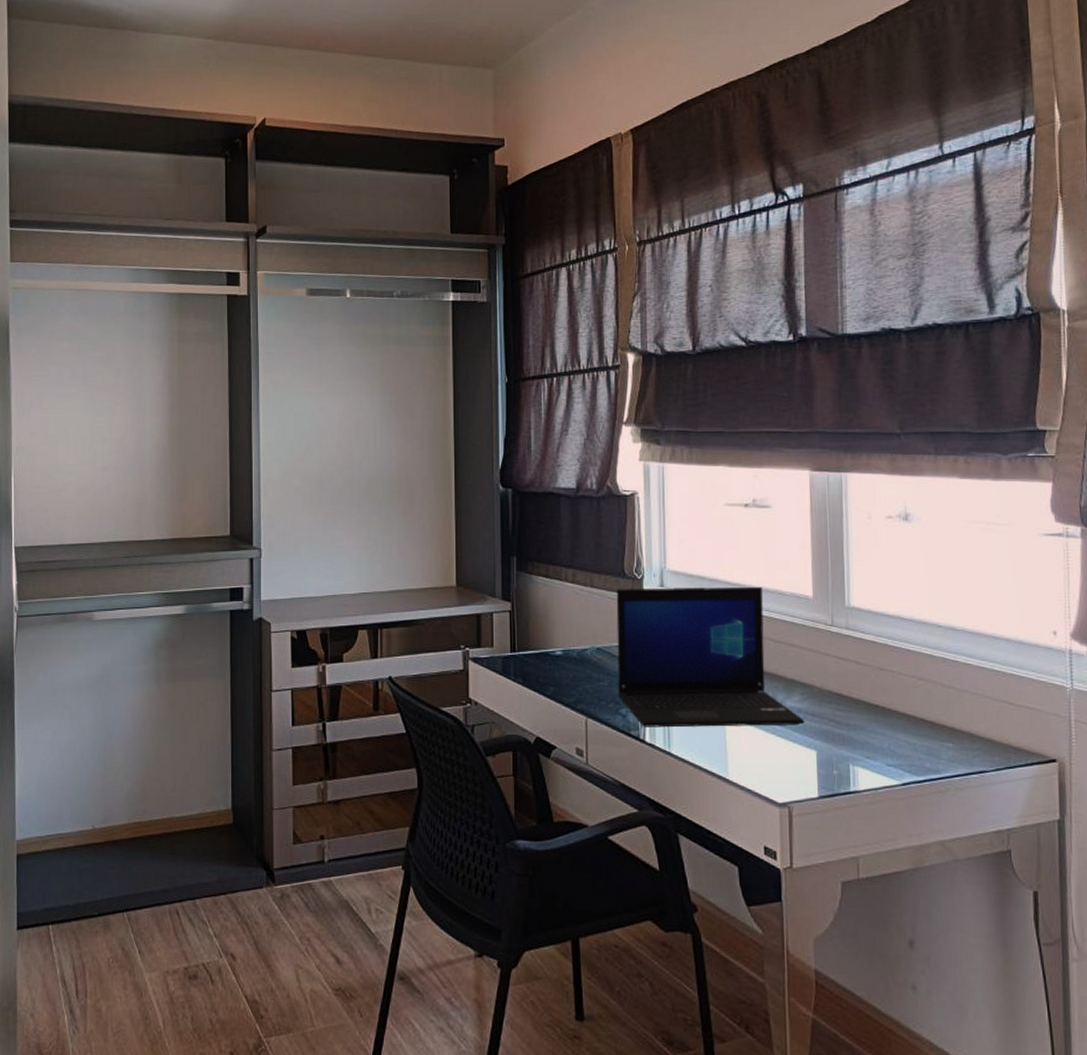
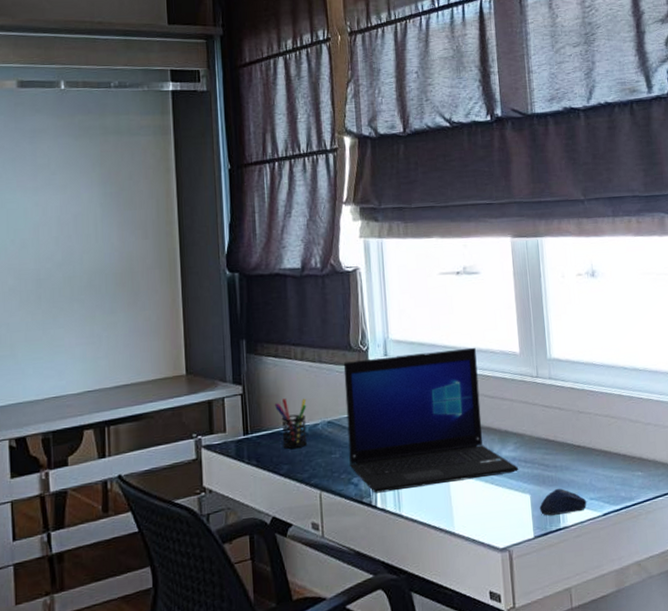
pen holder: none [542,620,576,671] -> present [274,398,307,449]
computer mouse: none [826,748,883,777] -> present [539,488,587,516]

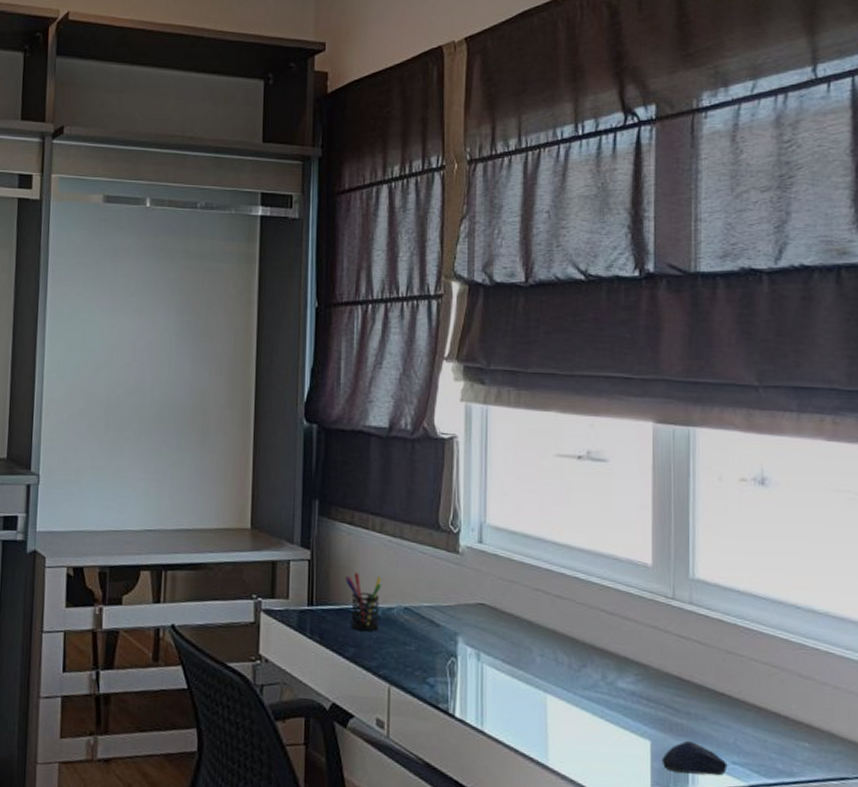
laptop: present [343,347,519,493] -> none [427,542,639,710]

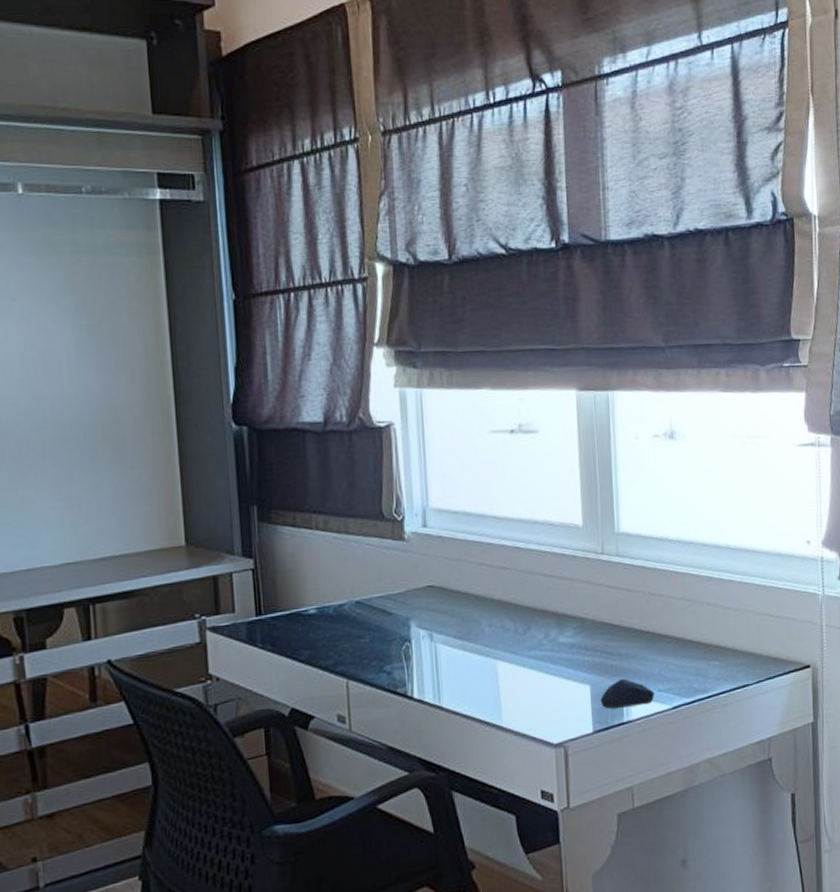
pen holder: present [344,573,382,631] -> none [292,574,331,632]

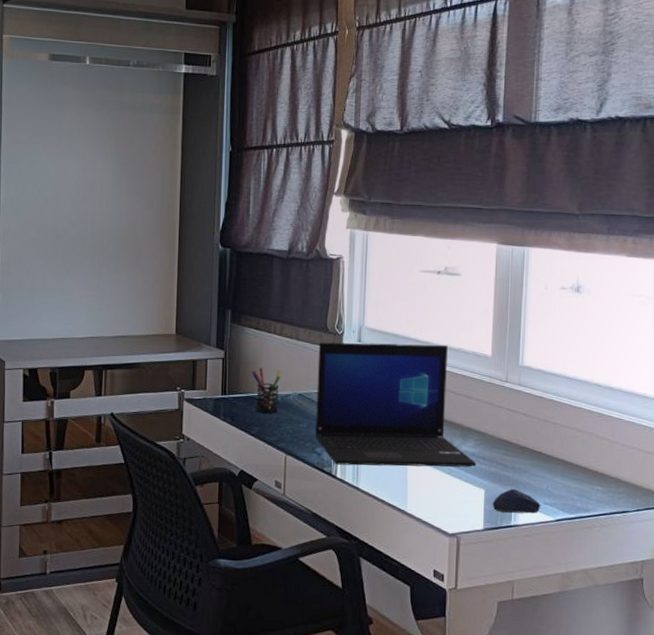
pen holder: none [292,574,331,632] -> present [251,368,281,413]
laptop: none [374,518,578,683] -> present [315,342,477,467]

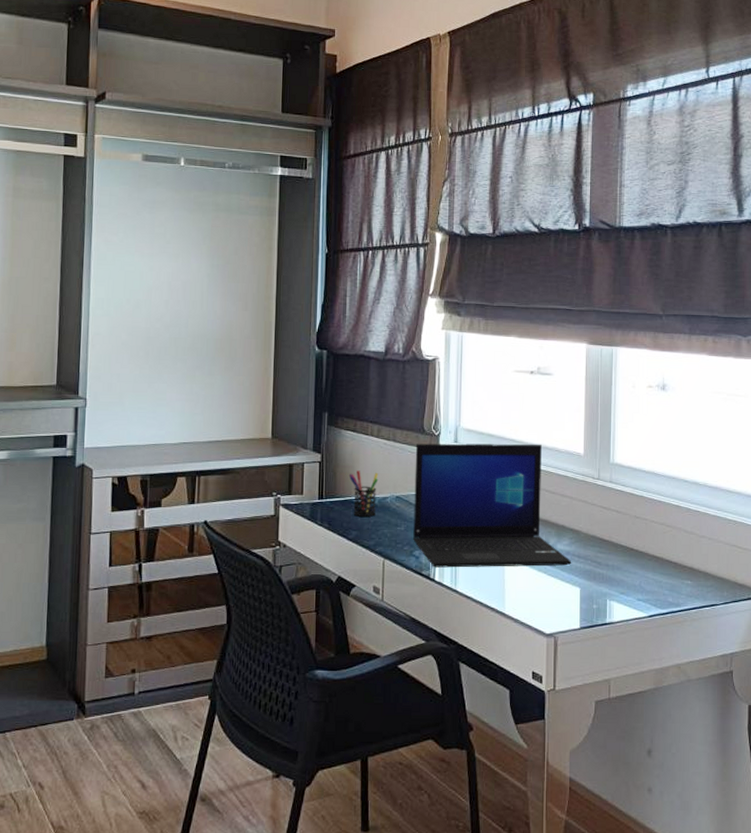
computer mouse: present [492,488,541,514] -> none [588,585,634,610]

